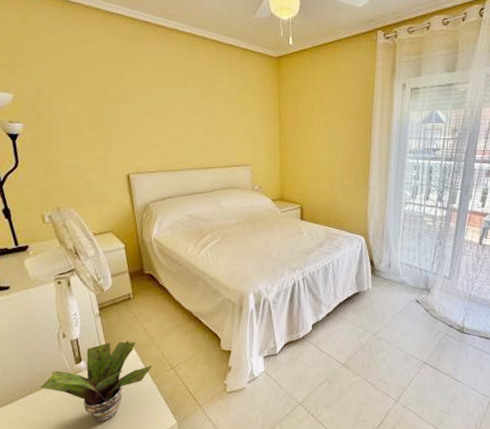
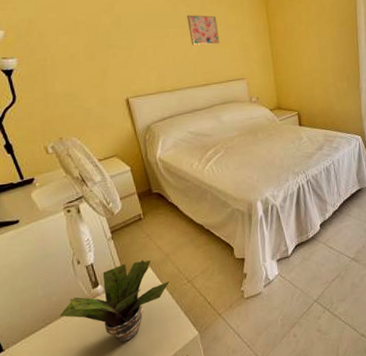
wall art: none [196,93,228,127] -> present [187,14,220,46]

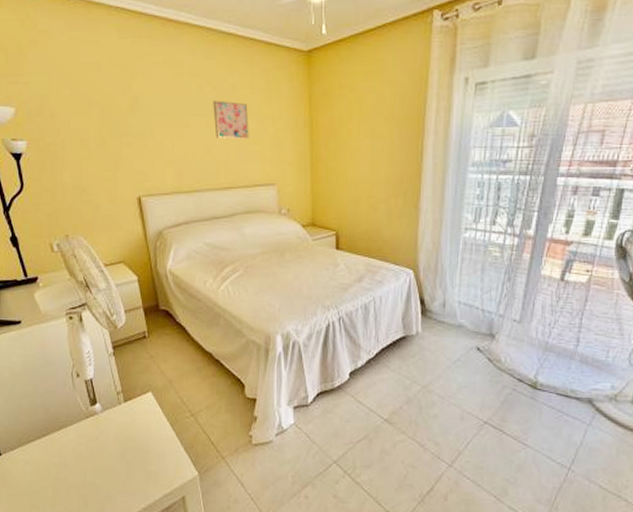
potted plant: present [59,259,169,342] -> none [56,382,171,469]

